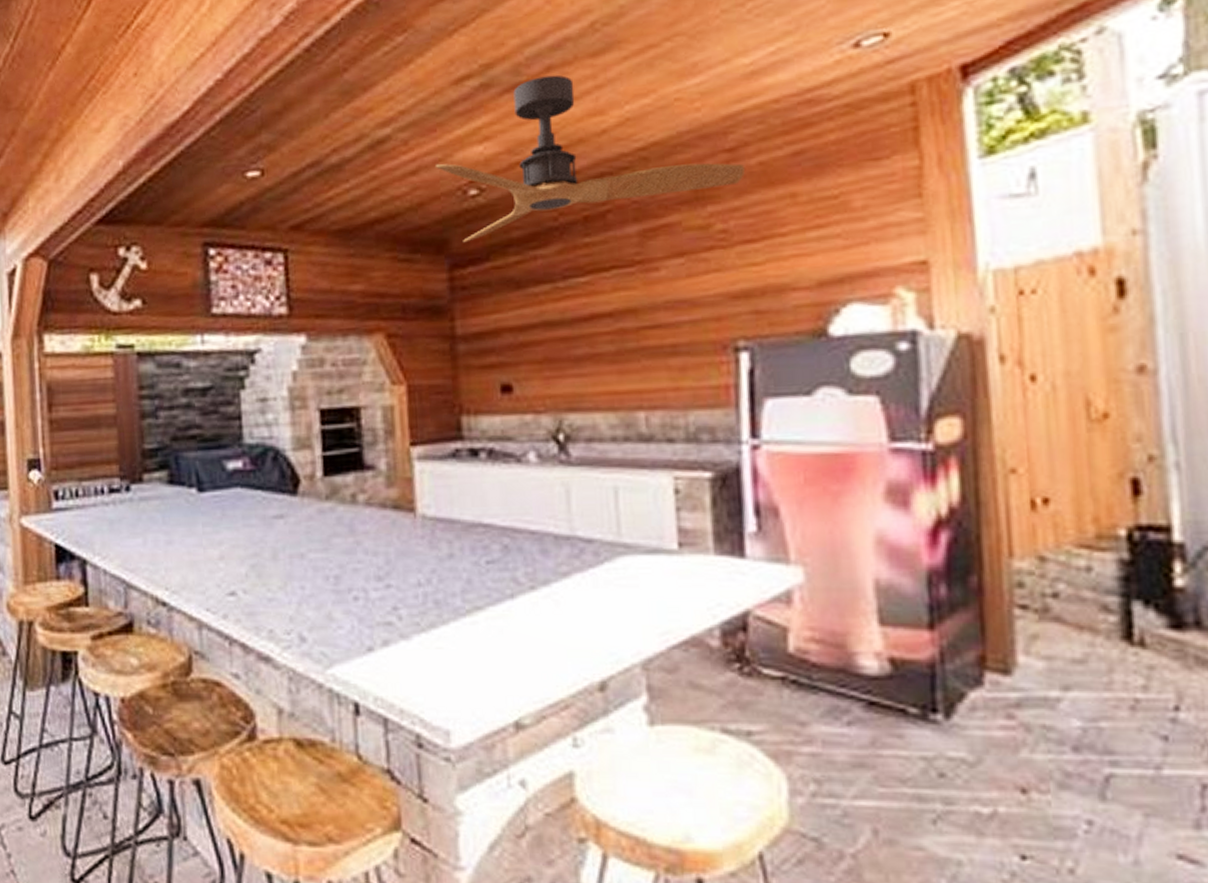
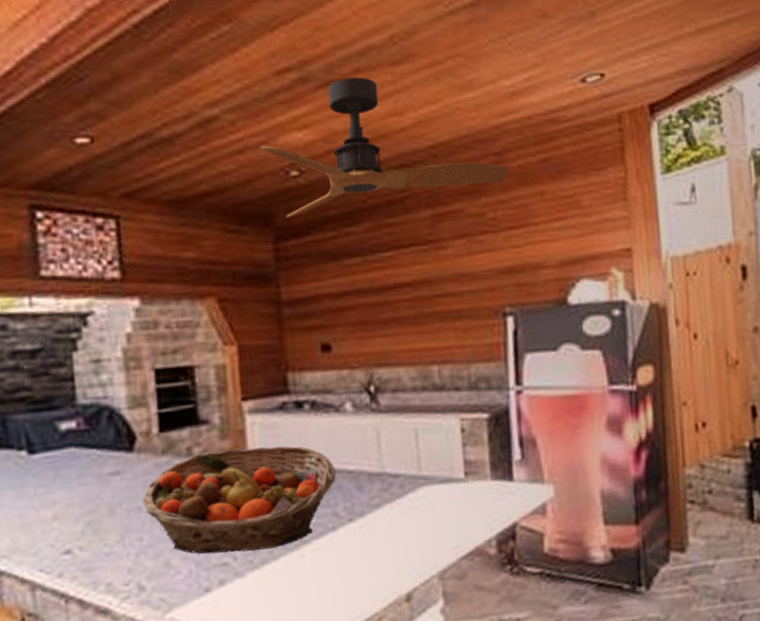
fruit basket: none [305,497,516,613] -> present [142,445,336,554]

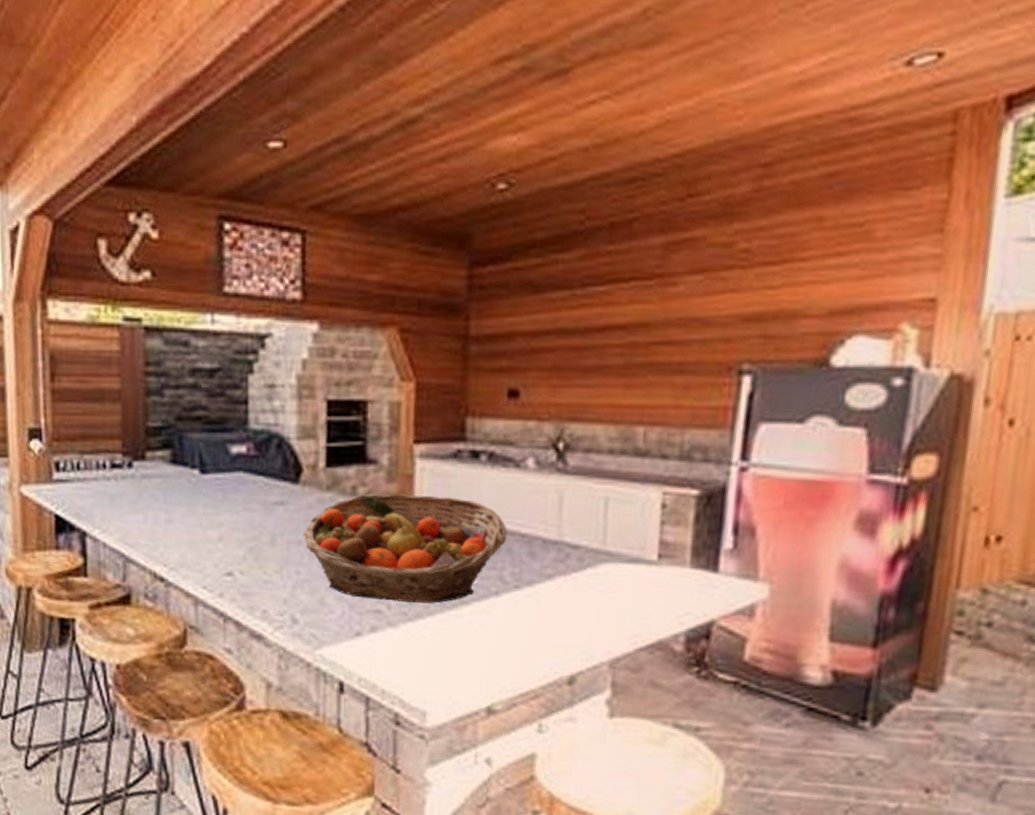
ceiling fan: present [259,77,508,218] -> none [465,64,777,240]

